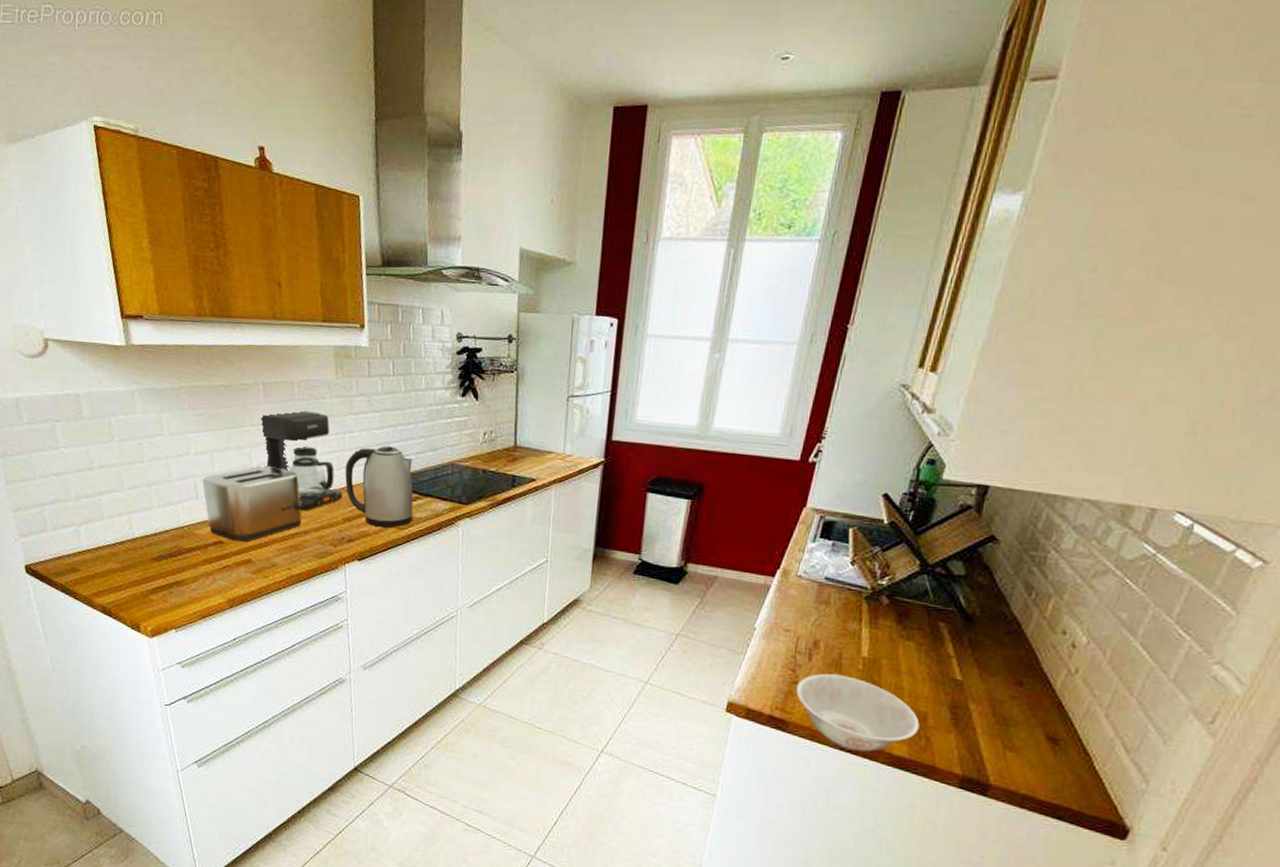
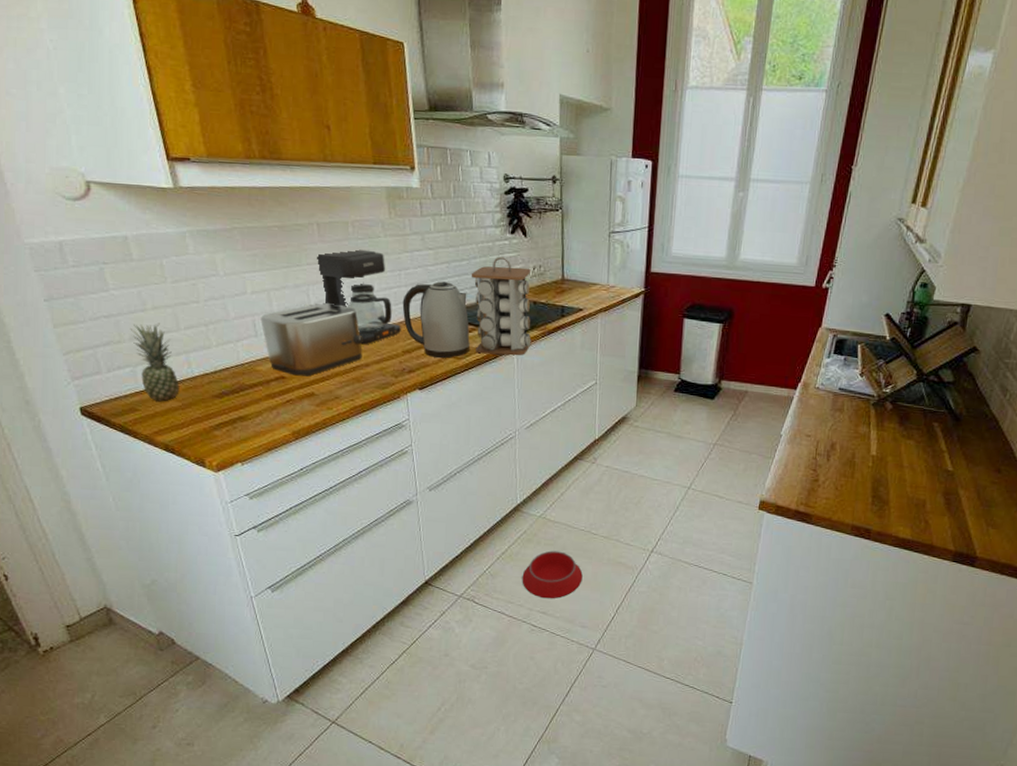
fruit: none [76,482,120,563] -> present [130,323,180,402]
spice rack: none [417,420,481,529] -> present [471,256,532,356]
pet bowl: none [457,743,524,797] -> present [522,550,583,598]
bowl: present [796,673,920,752] -> none [817,471,920,537]

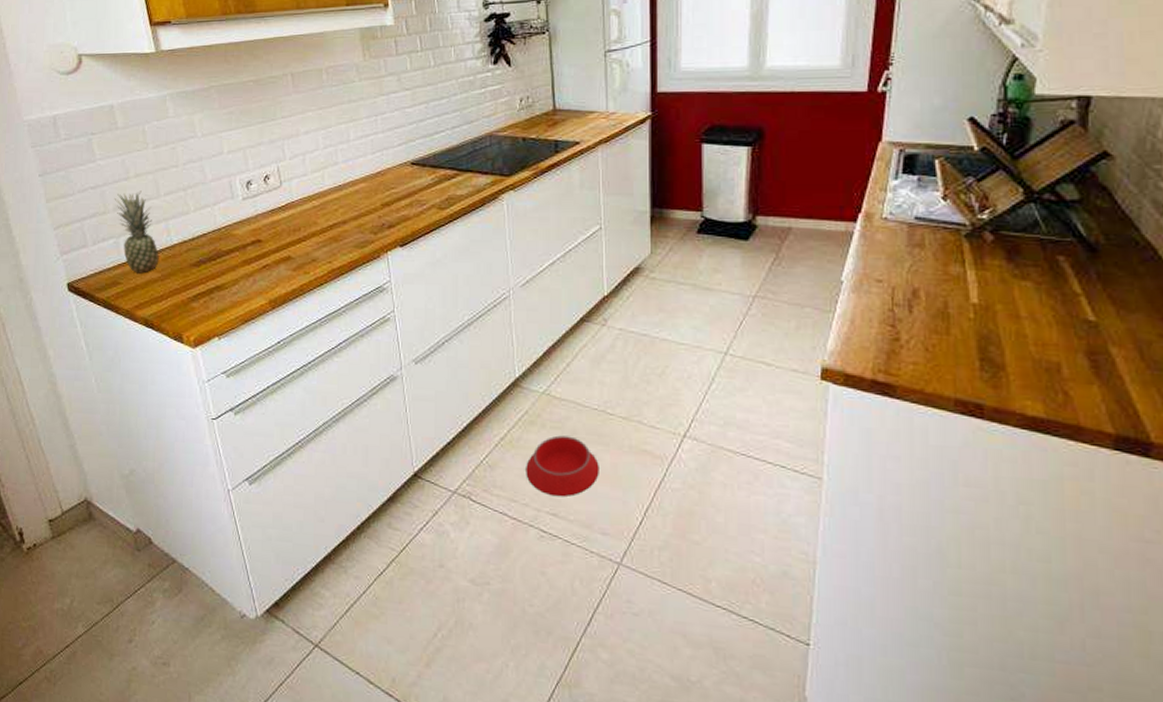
toaster: present [259,303,364,377] -> none [236,157,341,238]
coffee maker: present [309,249,401,345] -> none [284,96,379,200]
kettle: present [402,281,471,358] -> none [380,124,455,209]
spice rack: present [471,256,532,356] -> none [451,90,523,202]

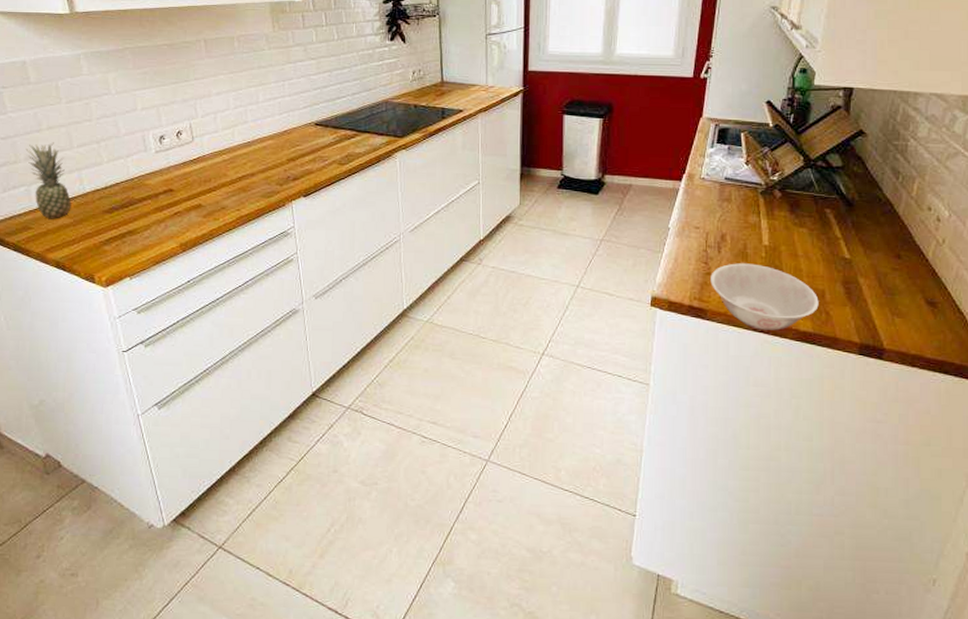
pet bowl: present [526,435,599,496] -> none [410,357,473,407]
bowl: none [900,326,1053,415] -> present [710,263,819,331]

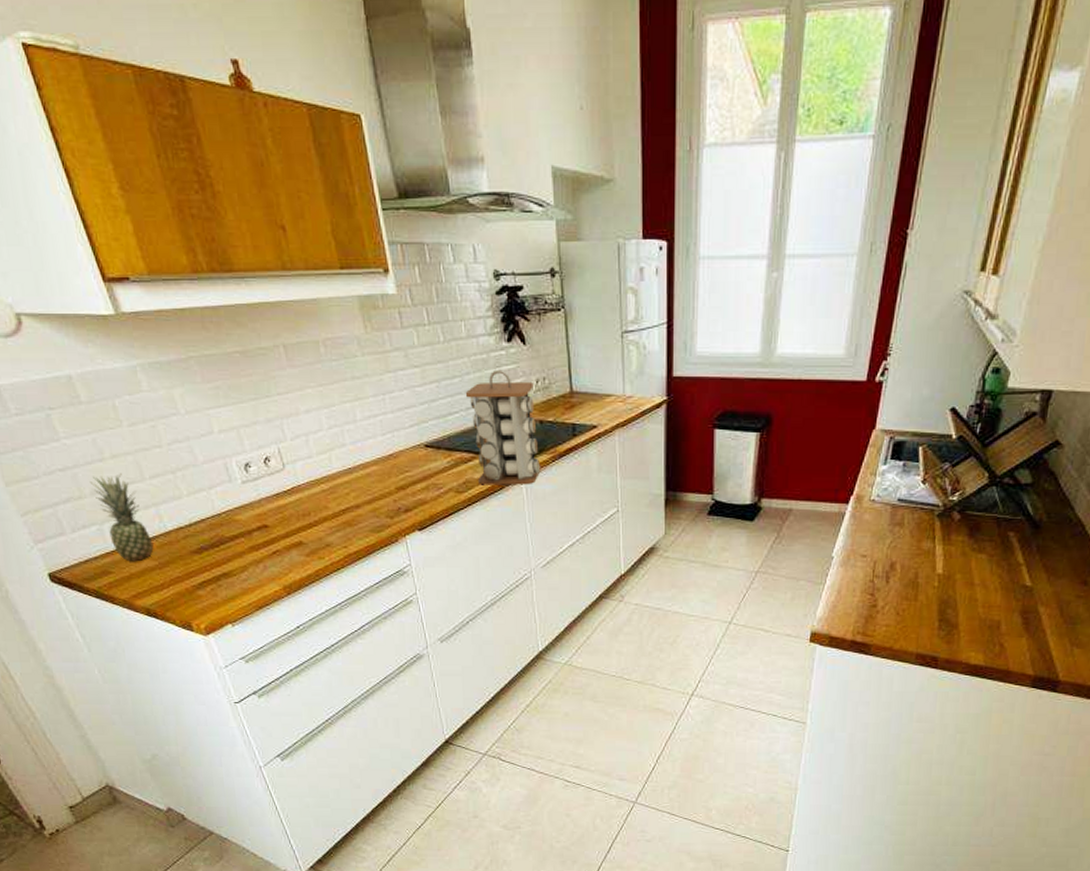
spice rack: none [352,62,413,159] -> present [465,369,541,485]
bowl: present [710,263,819,331] -> none [876,594,994,666]

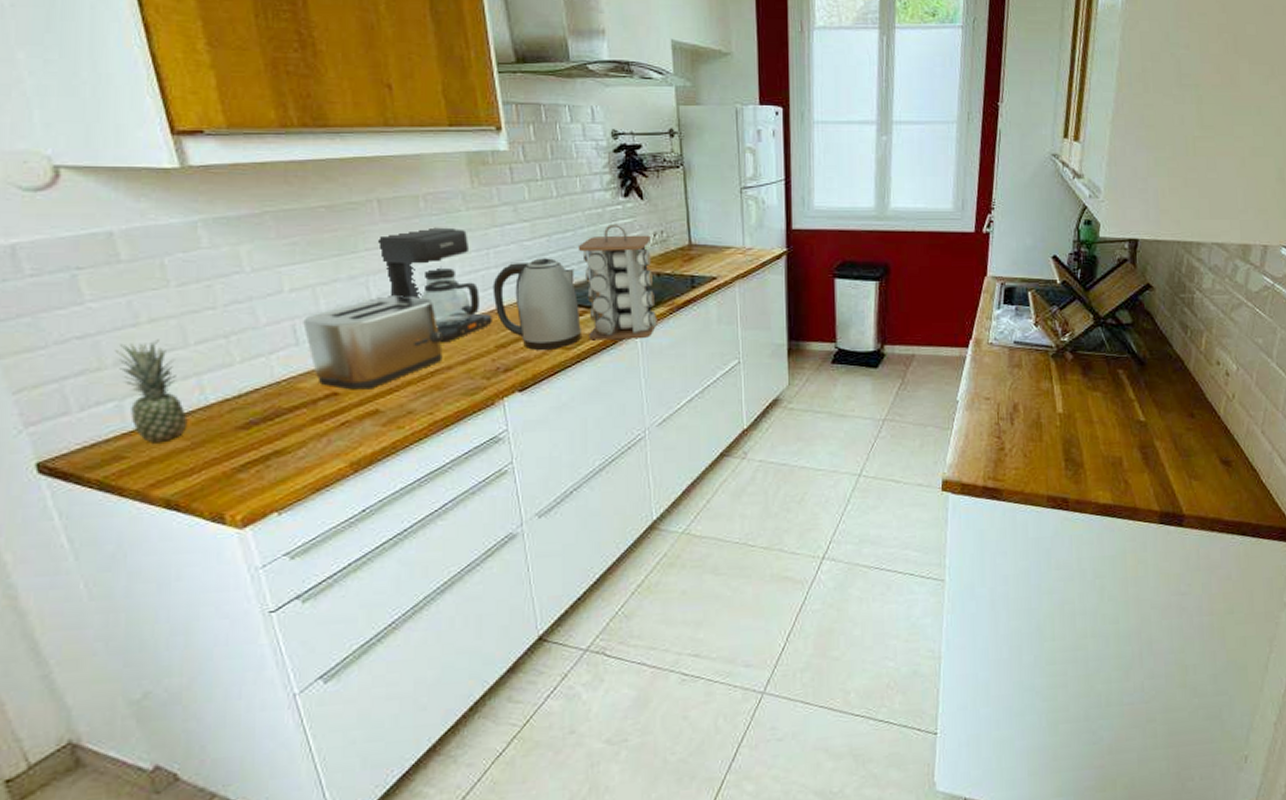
toaster: none [231,438,352,523] -> present [301,295,444,390]
coffee maker: none [285,372,392,484] -> present [369,227,492,343]
kettle: none [390,404,473,492] -> present [493,258,583,350]

